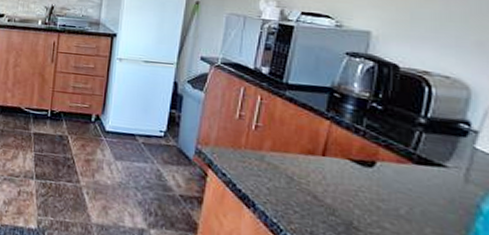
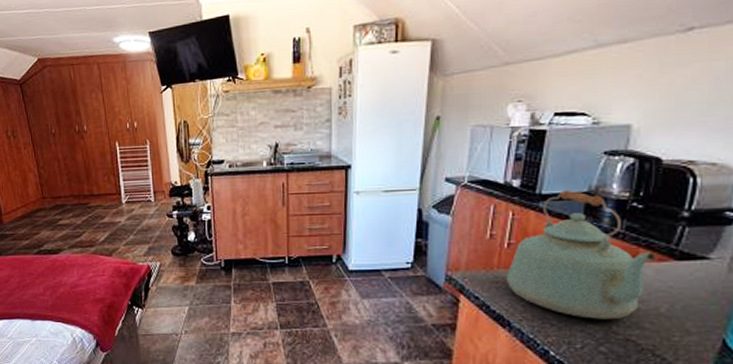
kettle: none [253,82,397,215] -> present [507,189,658,320]

